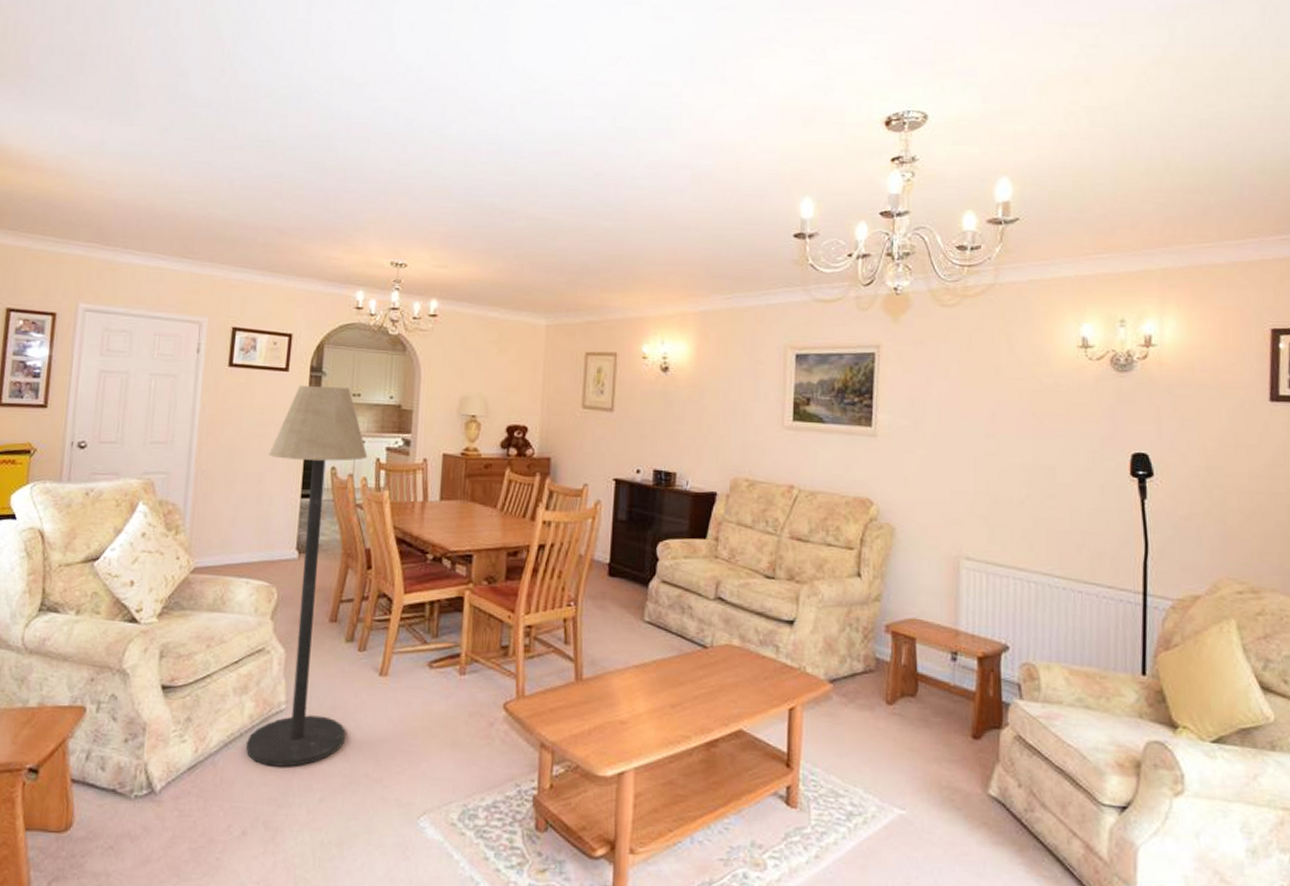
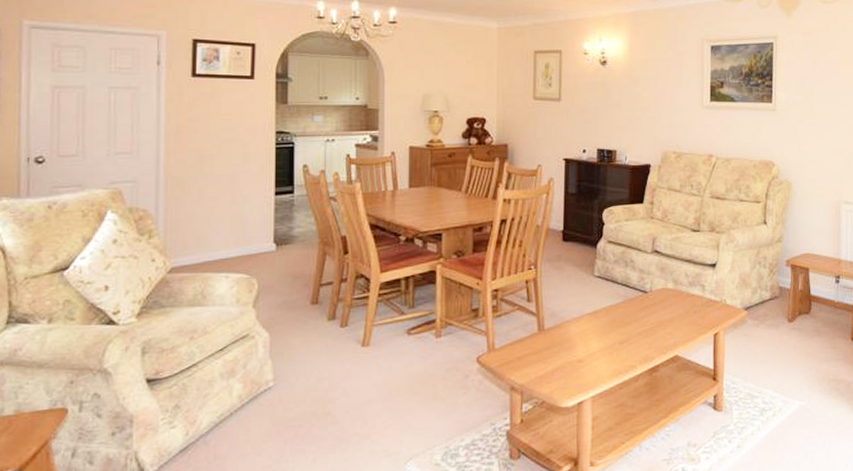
floor lamp: present [245,385,368,767] -> none [236,91,338,438]

